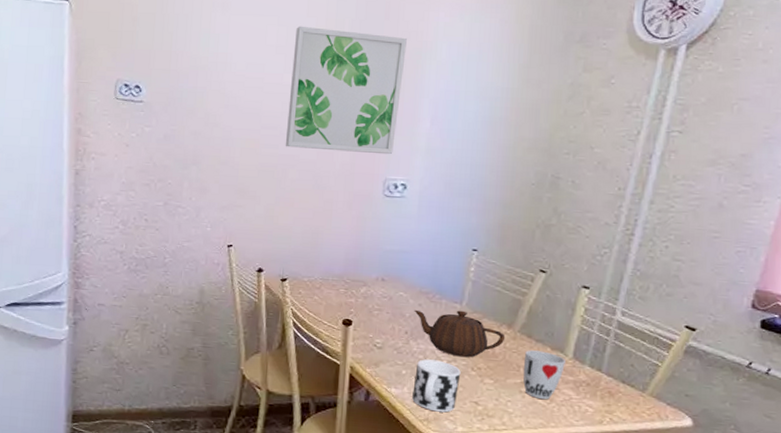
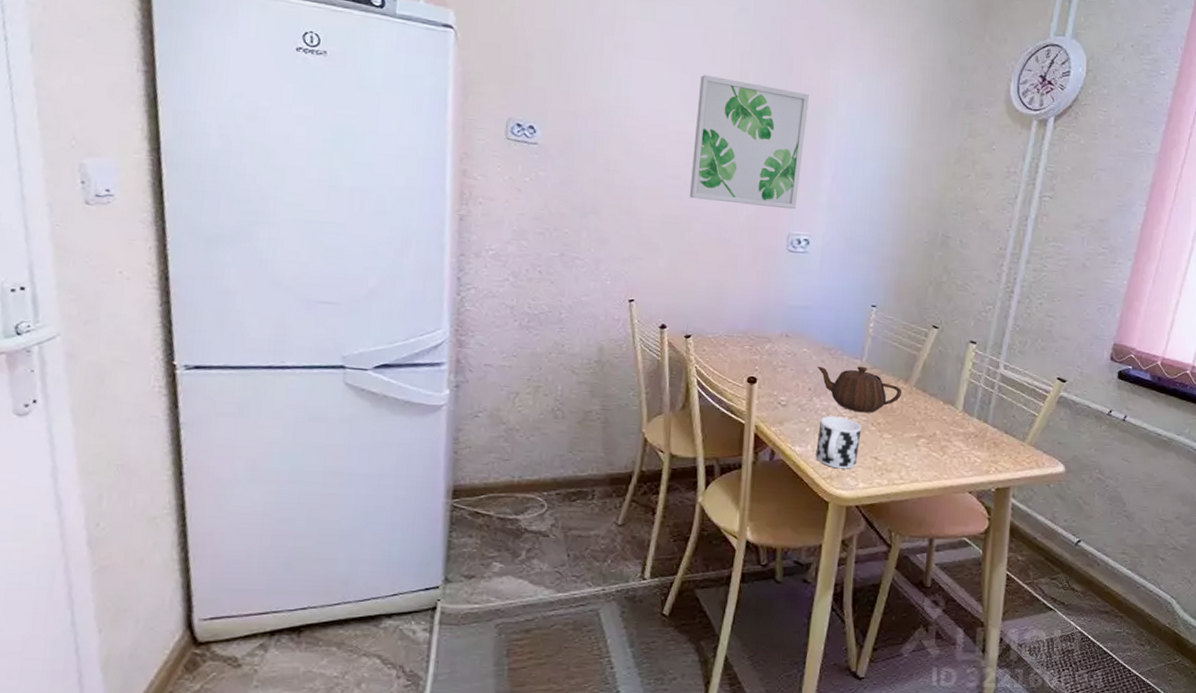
cup: present [523,350,565,400] -> none [918,404,956,453]

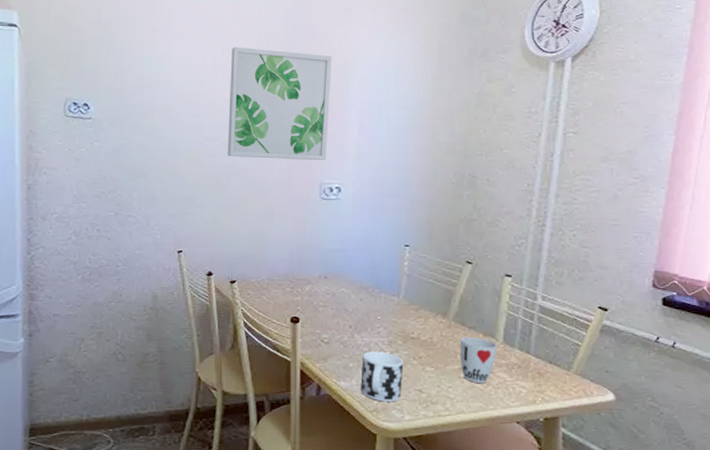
teapot: present [817,366,902,413] -> none [356,303,441,348]
cup: none [918,404,956,453] -> present [459,337,497,384]

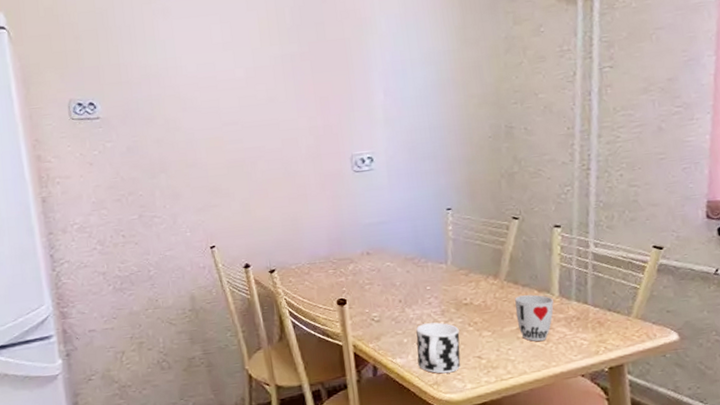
wall art: present [227,46,332,161] -> none [239,17,354,140]

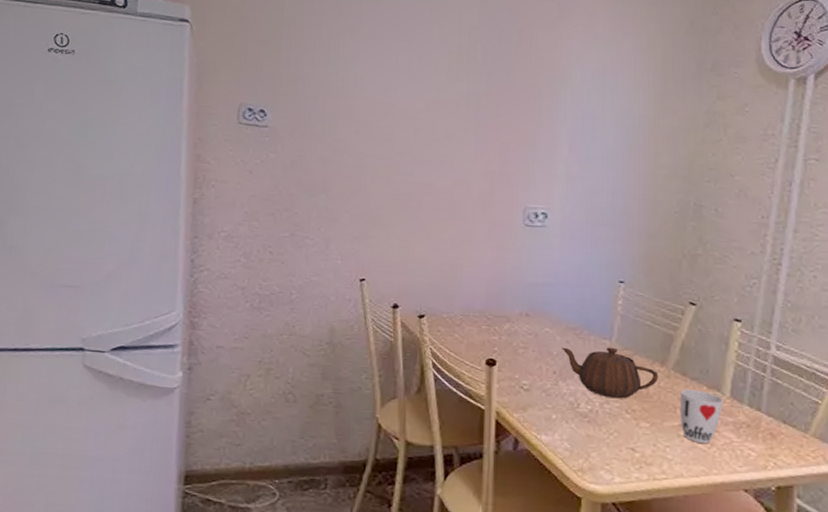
teapot: none [403,269,494,316] -> present [562,347,659,399]
cup: present [416,322,461,374] -> none [564,401,615,461]

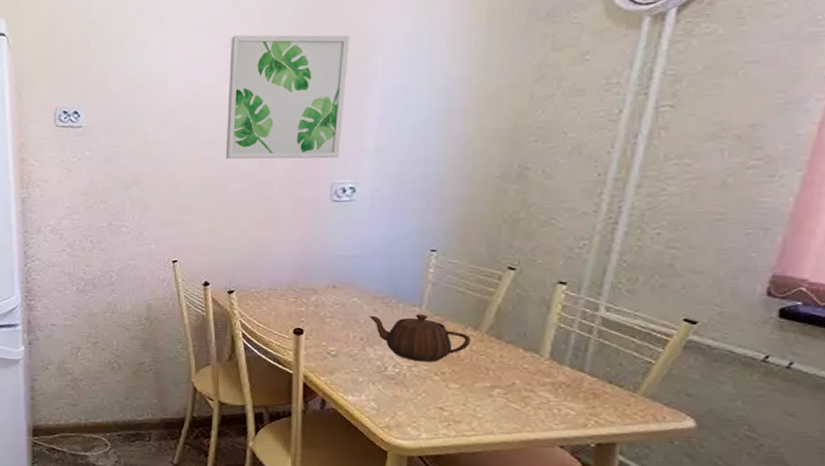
wall art: none [419,51,541,183] -> present [225,35,349,159]
cup: present [679,389,723,444] -> none [492,352,541,404]

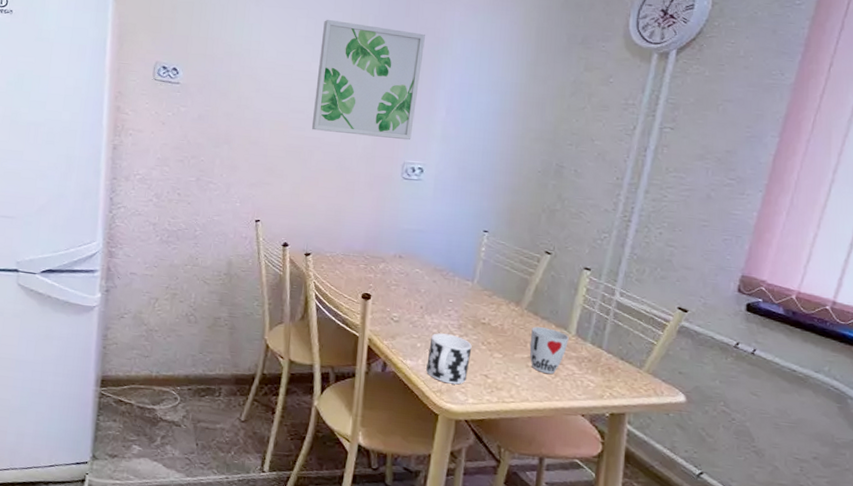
teapot: present [369,314,471,362] -> none [429,286,514,333]
cup: none [371,365,423,419] -> present [426,333,472,385]
cup: none [492,352,541,404] -> present [529,326,569,375]

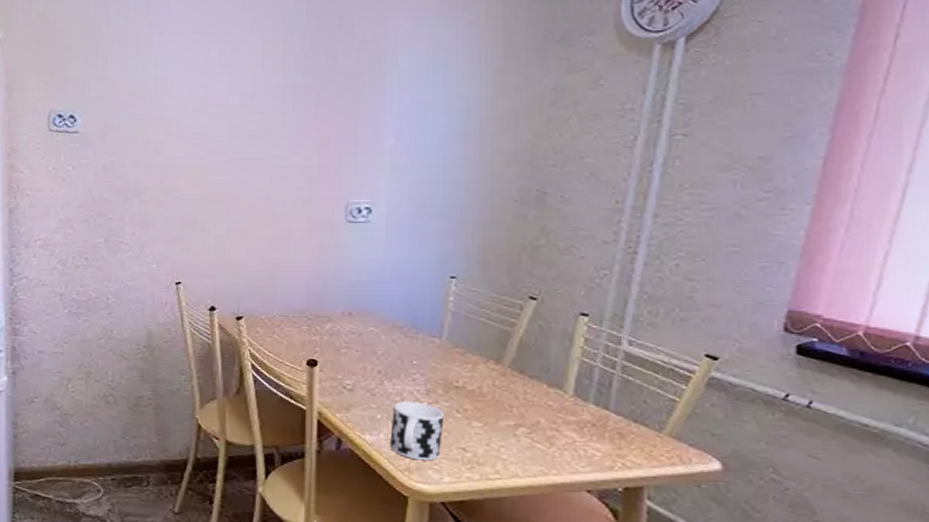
wall art: present [311,19,425,140] -> none [234,42,364,176]
cup: present [529,326,569,375] -> none [516,388,565,444]

